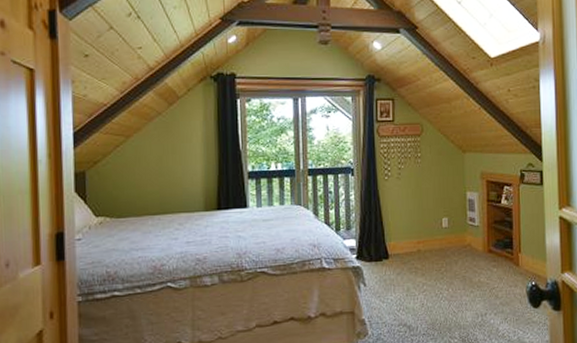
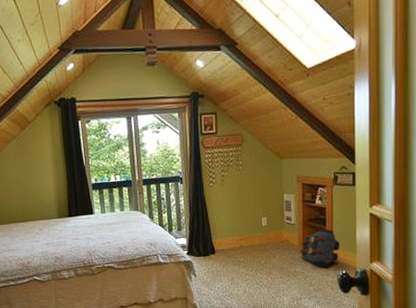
backpack: none [484,233,528,277] -> present [300,229,340,267]

